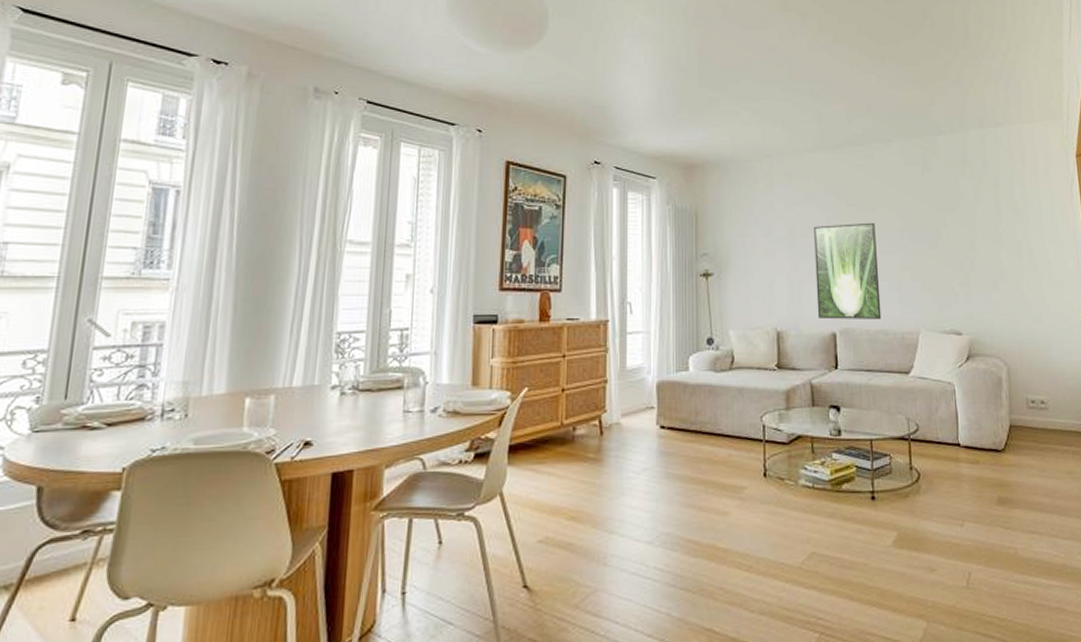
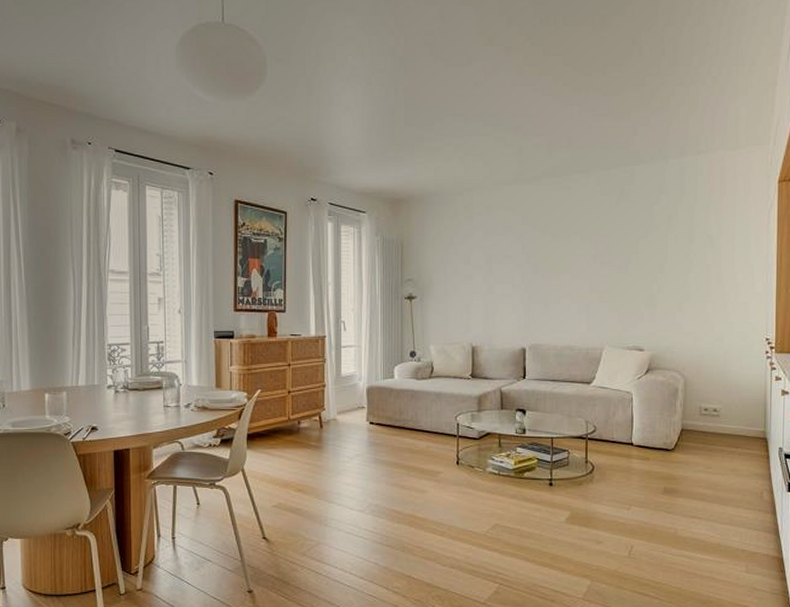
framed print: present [814,222,882,320] -> none [509,250,569,337]

